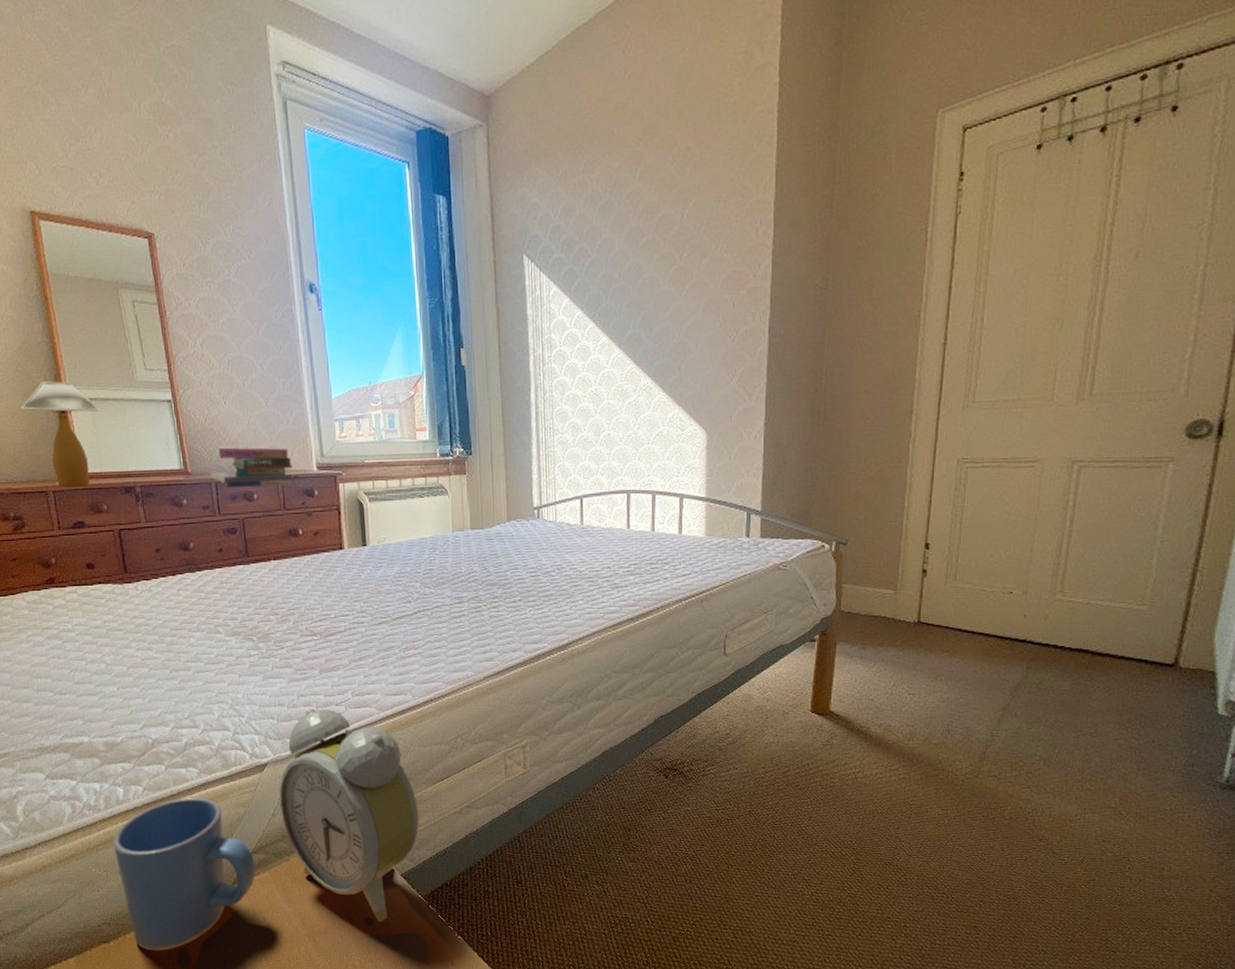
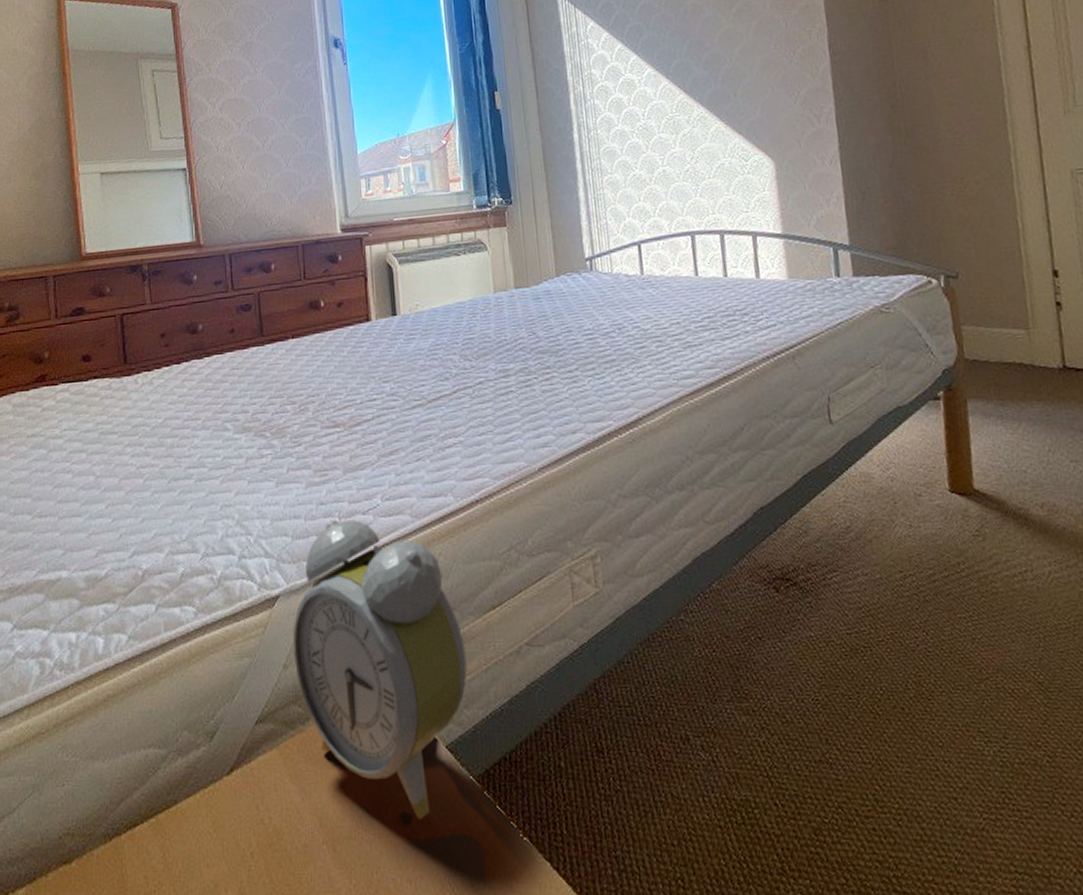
table lamp: present [21,371,100,488] -> none [28,147,110,271]
mug: present [113,797,257,951] -> none [86,645,263,874]
books: present [210,445,293,489] -> none [224,208,314,260]

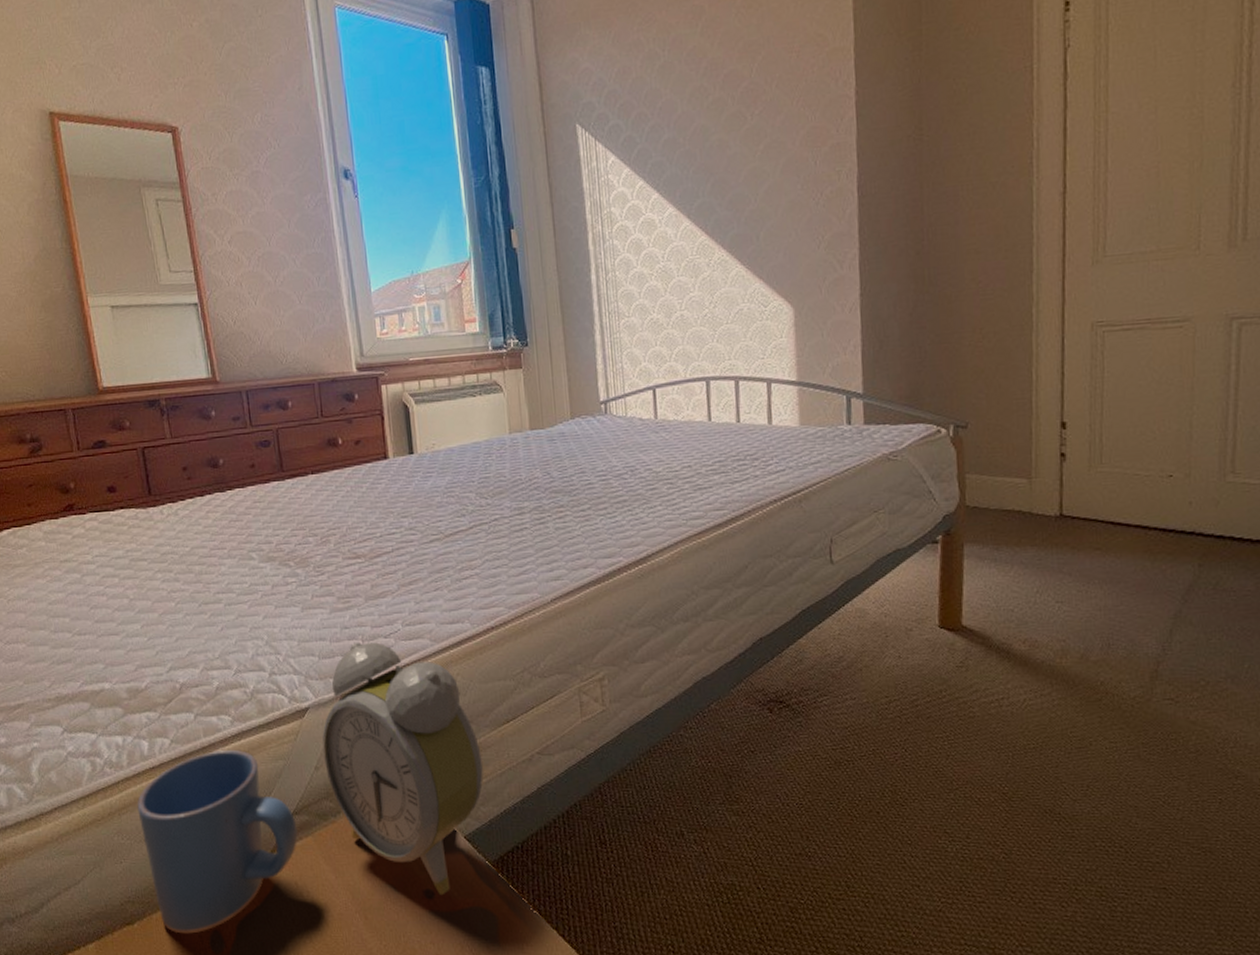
mug: none [86,645,263,874] -> present [137,749,299,934]

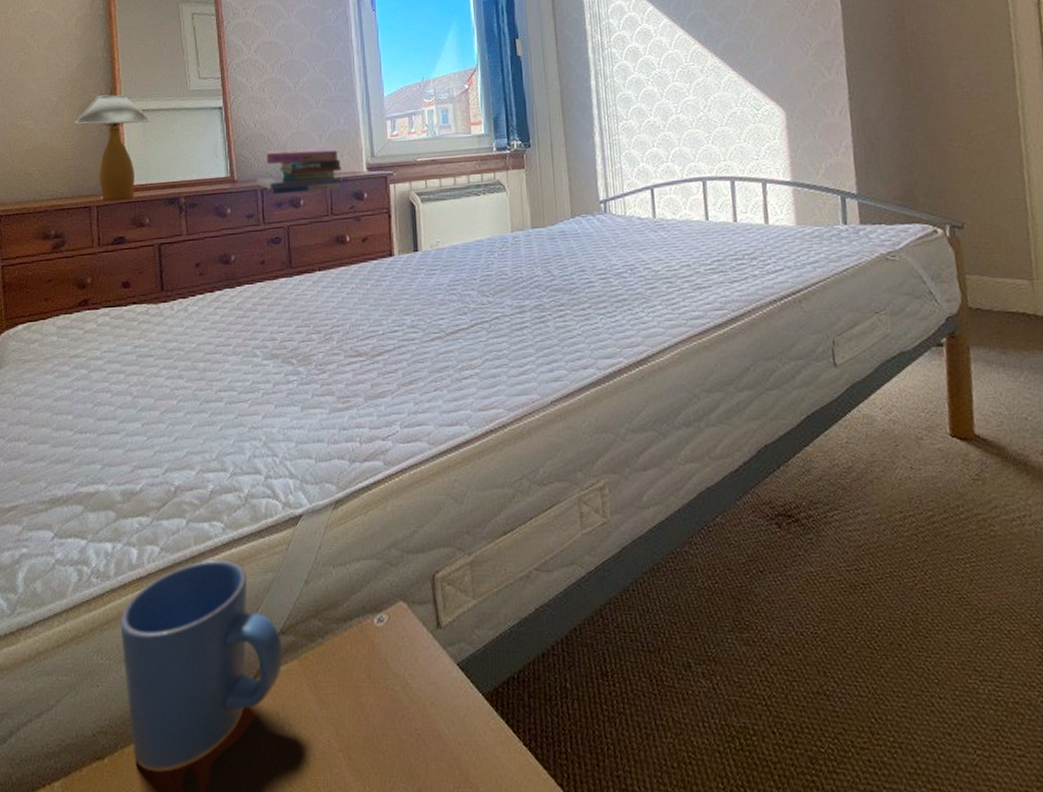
table lamp: none [39,279,122,404] -> present [75,85,151,202]
books: none [240,346,330,397] -> present [256,147,342,195]
alarm clock: present [322,641,484,896] -> none [313,444,479,733]

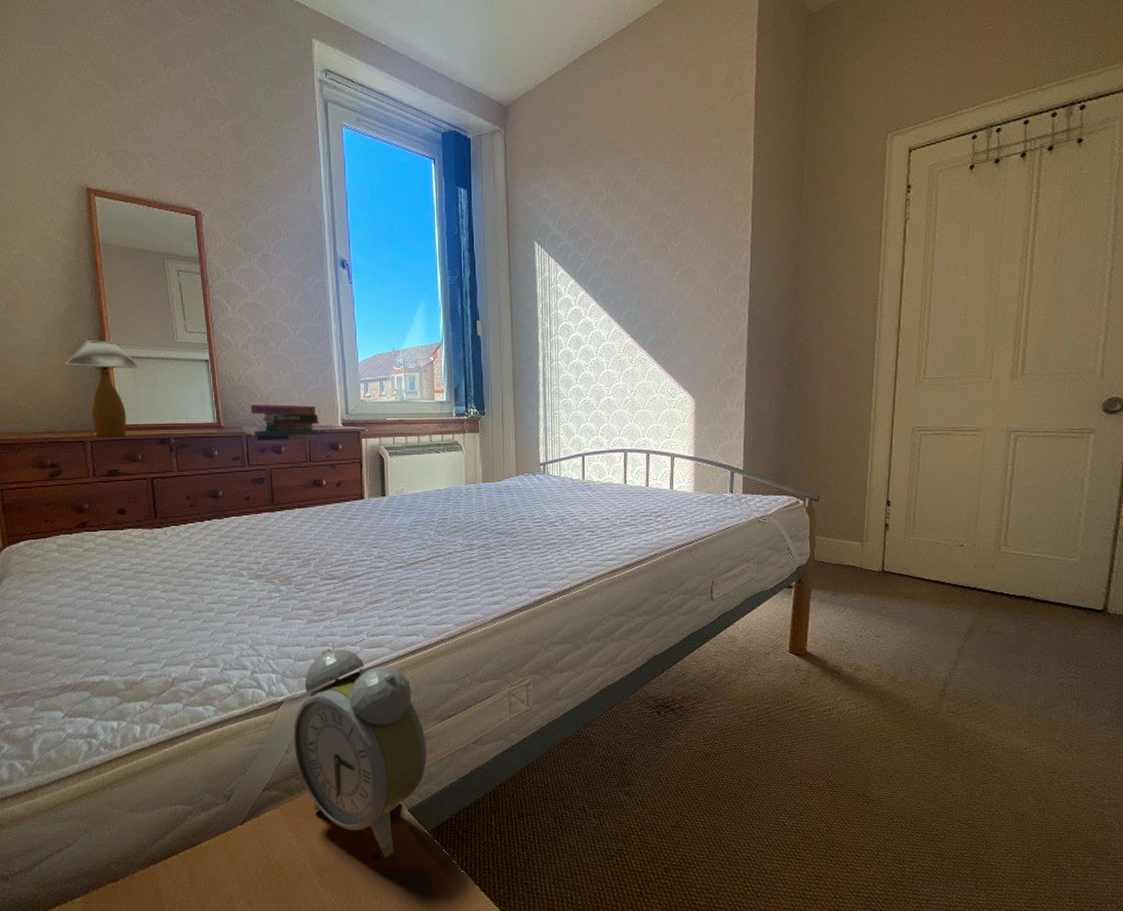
mug: present [120,559,284,772] -> none [127,734,268,890]
alarm clock: none [313,444,479,733] -> present [293,648,427,858]

